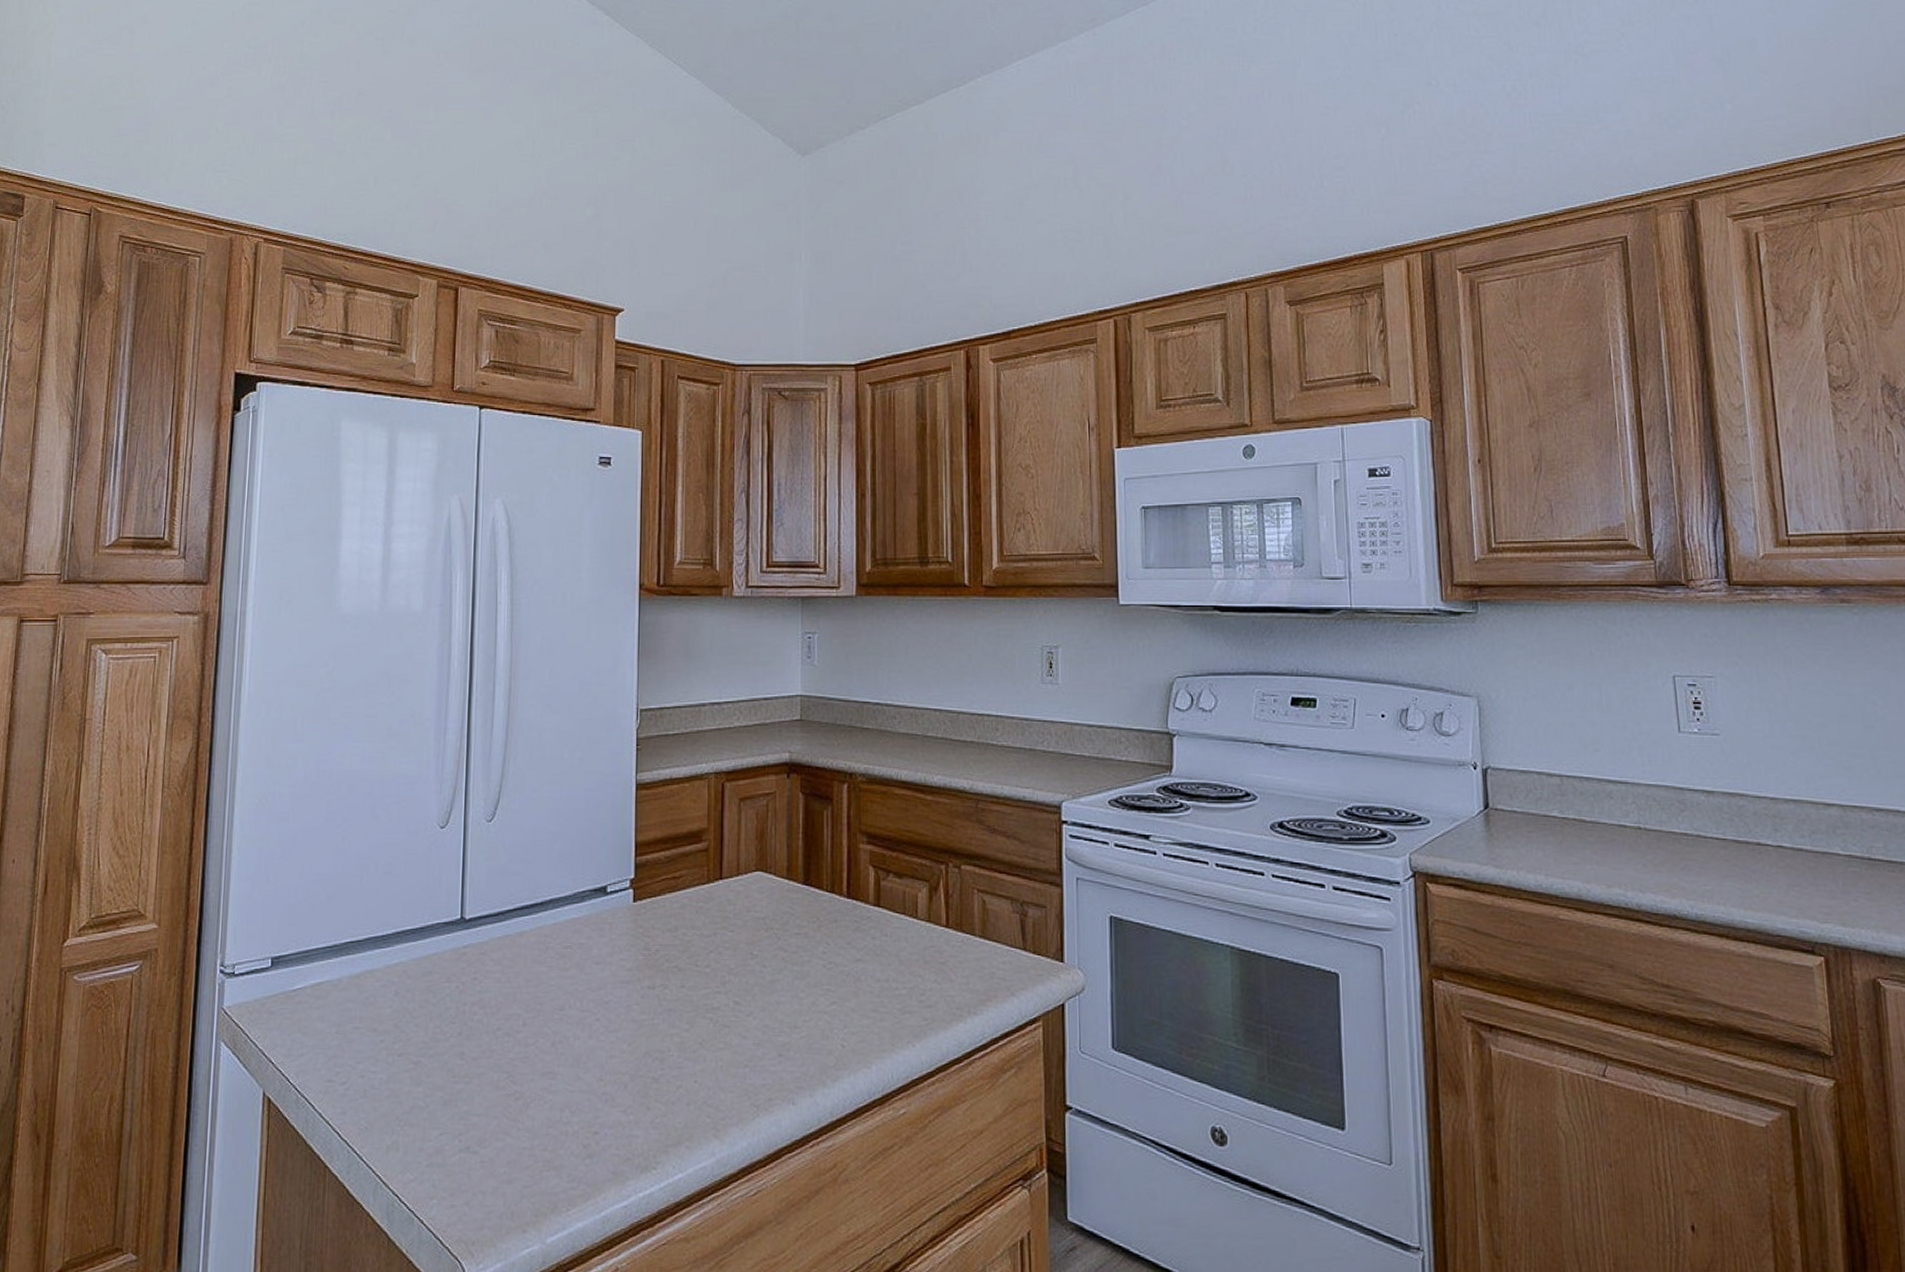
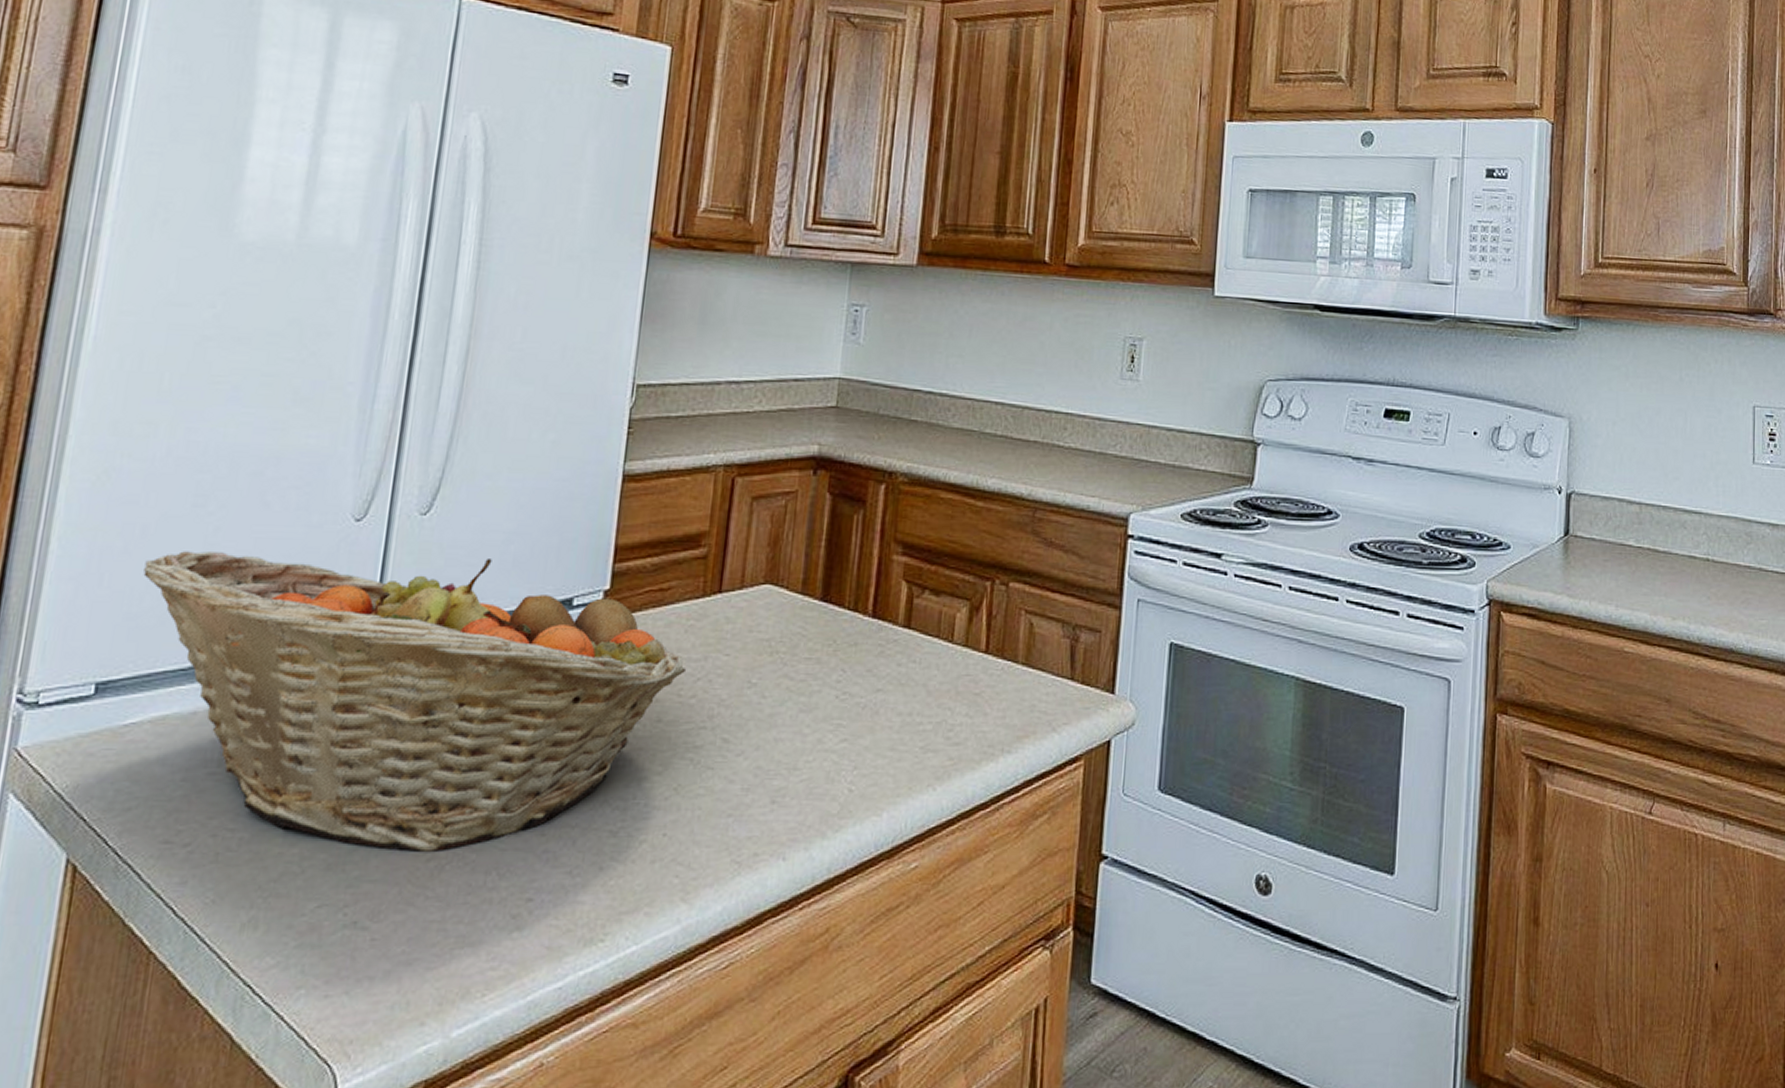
fruit basket: none [296,855,701,1092] -> present [143,551,687,852]

